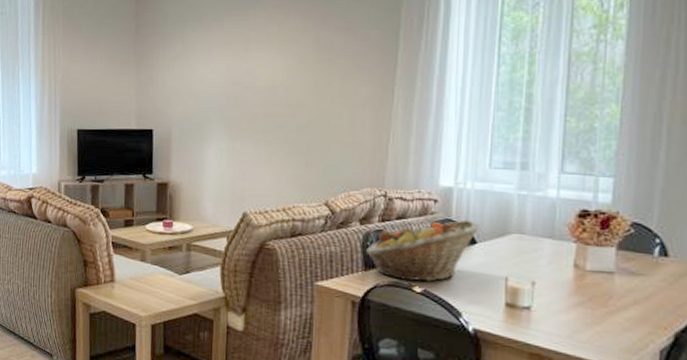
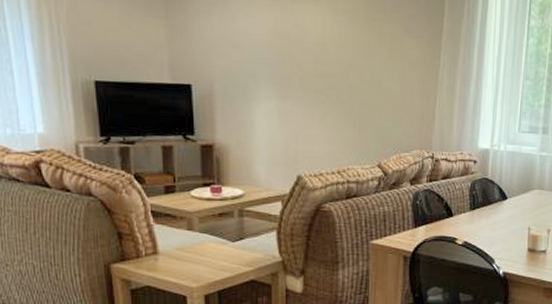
fruit basket: present [365,219,480,282] -> none [415,178,510,235]

